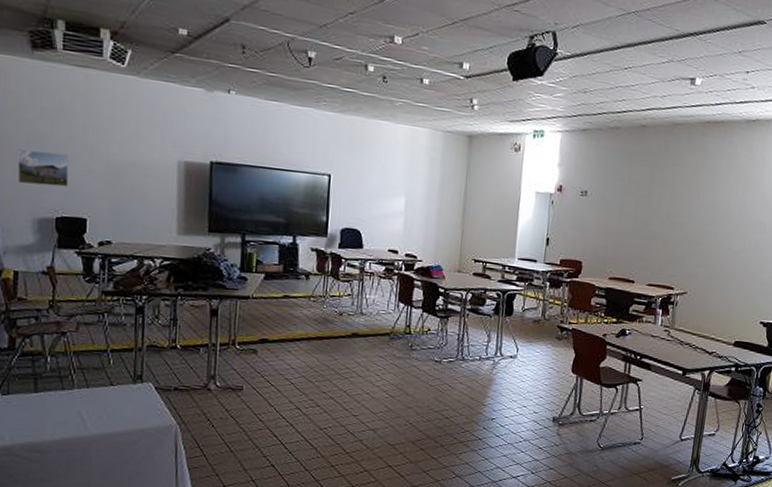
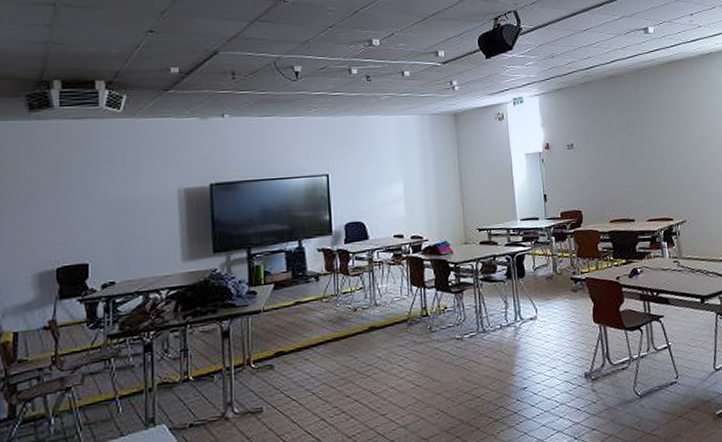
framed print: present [17,149,69,188] -> none [16,203,69,242]

